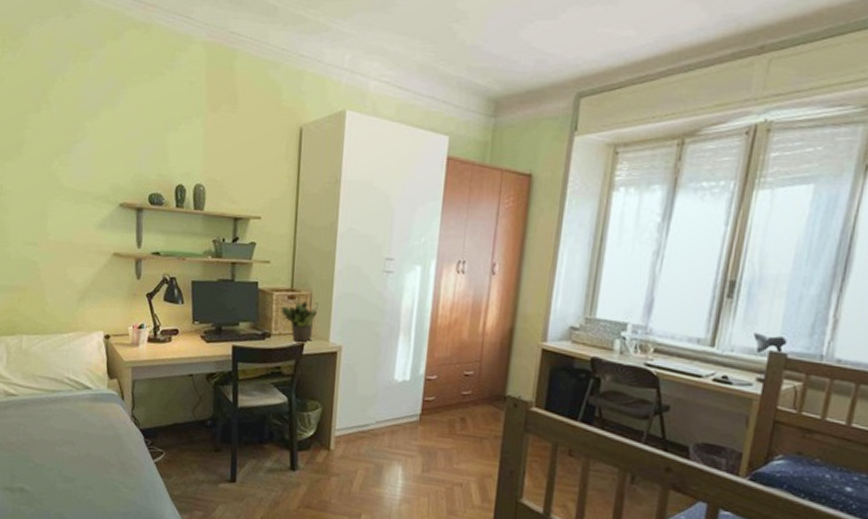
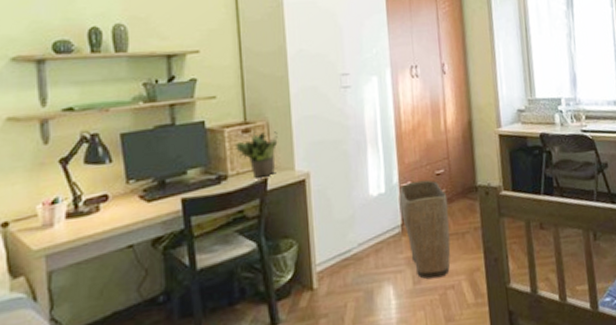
laundry basket: none [421,376,472,473] -> present [398,179,451,279]

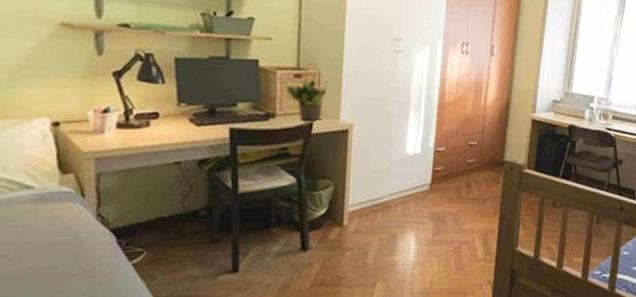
laundry basket: present [398,179,451,279] -> none [431,147,476,233]

